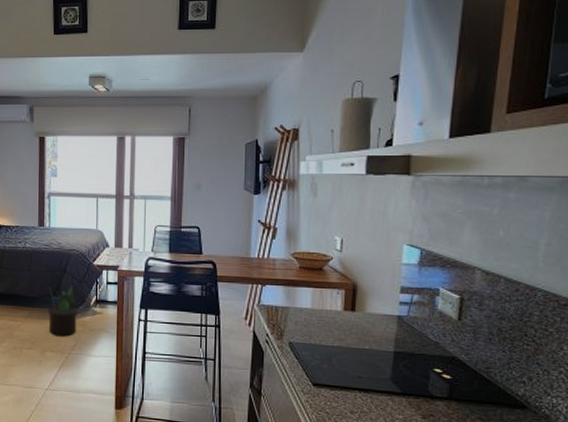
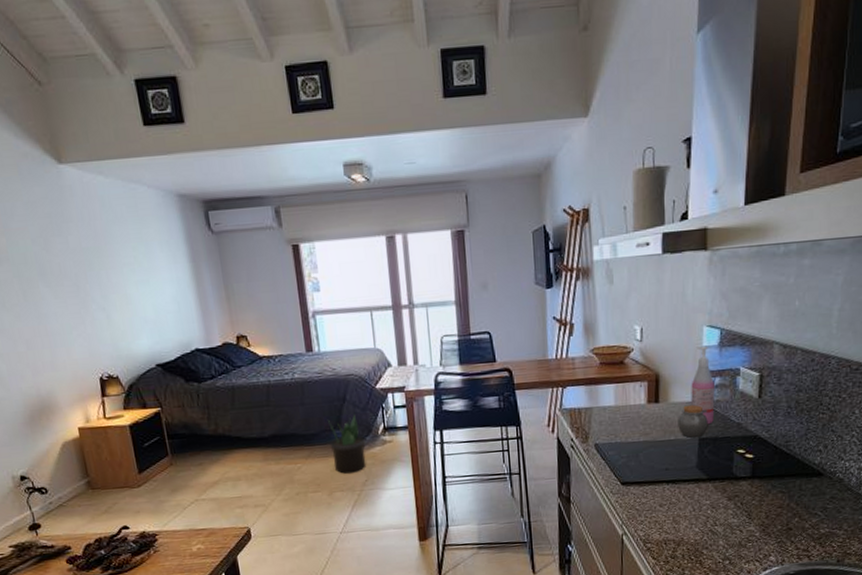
jar: none [373,317,404,351] -> present [678,404,708,439]
soap dispenser: none [388,263,412,340] -> present [691,346,715,425]

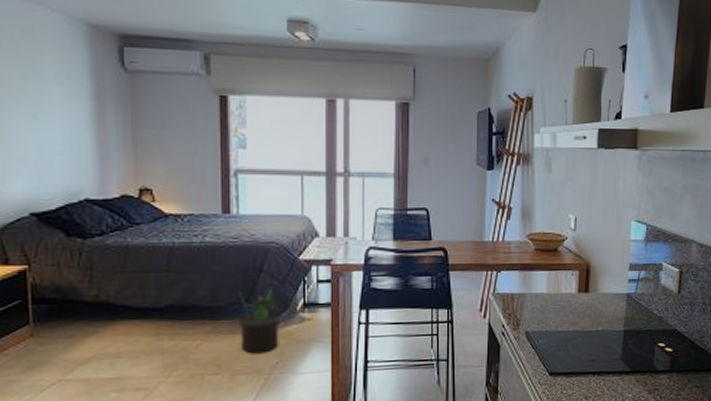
jar: present [678,404,708,439] -> none [605,296,633,330]
soap dispenser: present [691,346,715,425] -> none [618,239,640,317]

